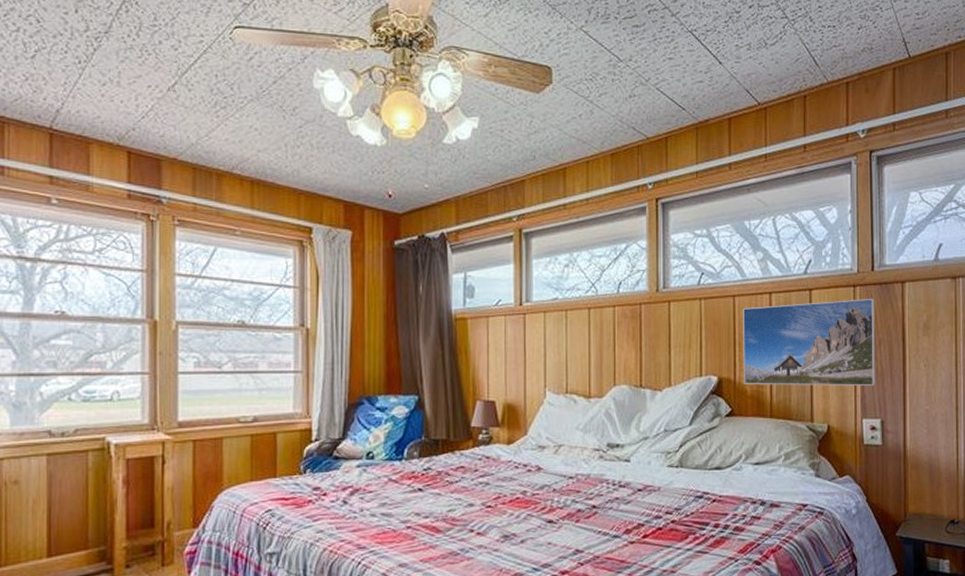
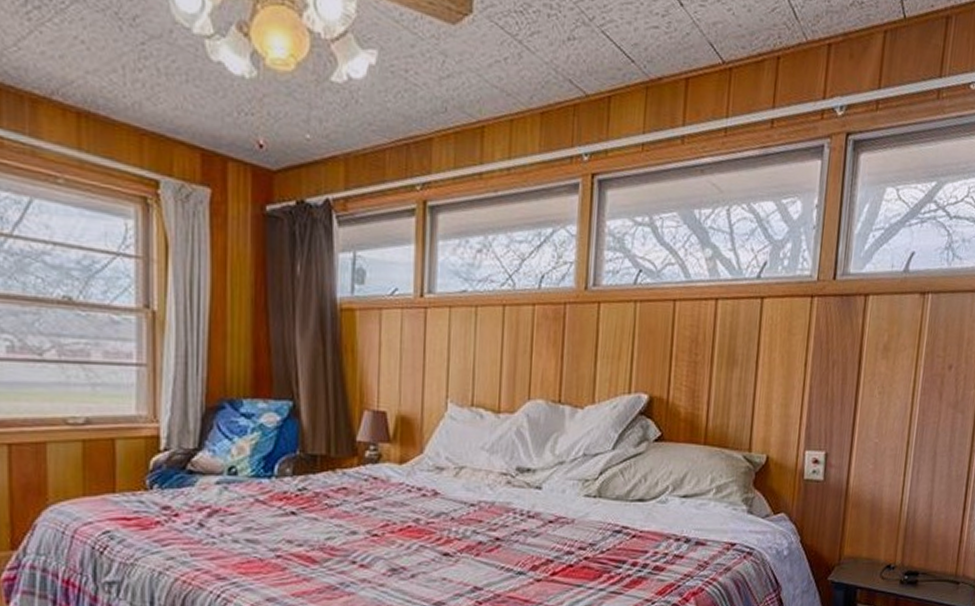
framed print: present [743,298,876,385] -> none [677,311,833,413]

